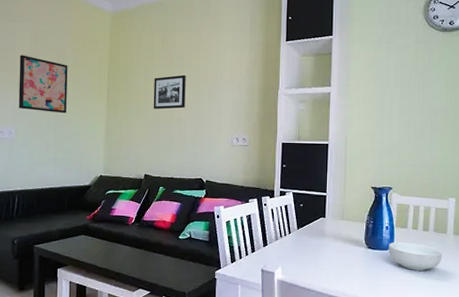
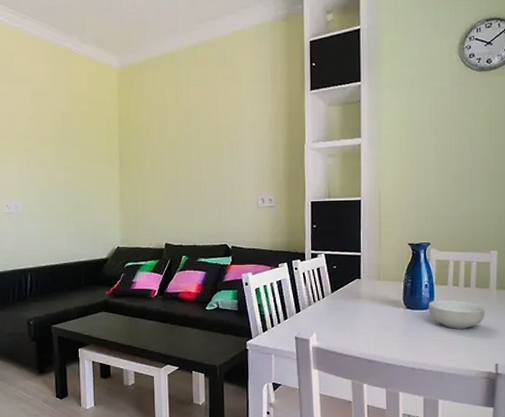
wall art: present [18,55,68,114] -> none [21,120,76,183]
picture frame: present [153,74,186,109] -> none [169,133,205,172]

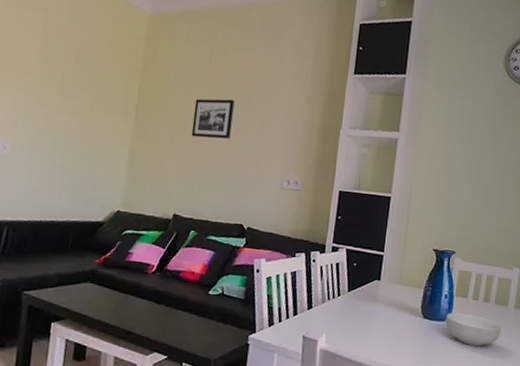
picture frame: none [169,133,205,172] -> present [191,98,235,140]

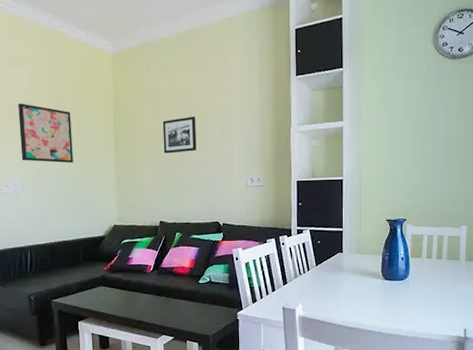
wall art: none [18,51,89,131] -> present [18,103,74,163]
cereal bowl: present [445,312,502,346] -> none [404,271,456,298]

